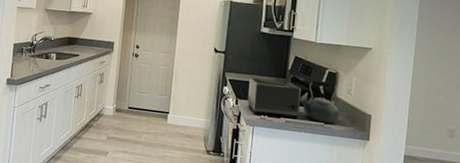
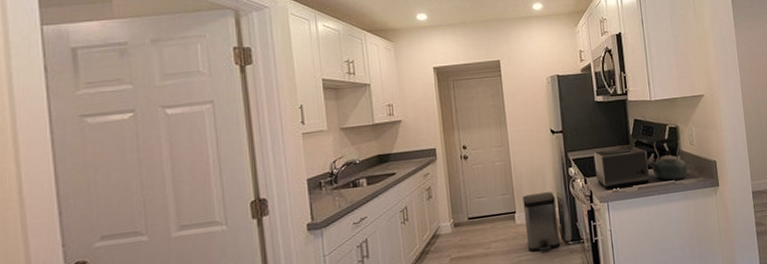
pedal bin: none [173,100,207,154] -> present [522,191,561,252]

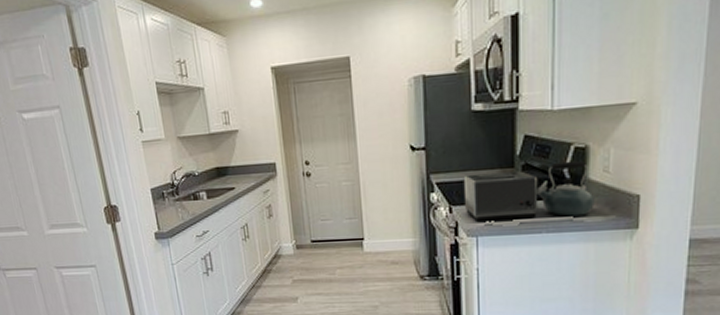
pedal bin: present [522,191,561,252] -> none [372,219,415,283]

